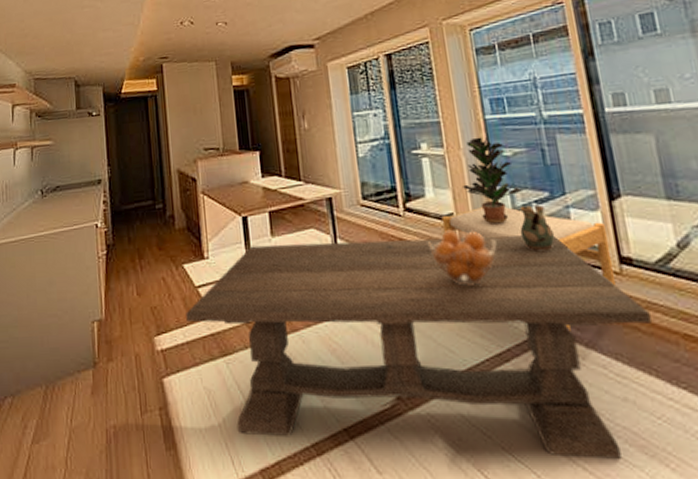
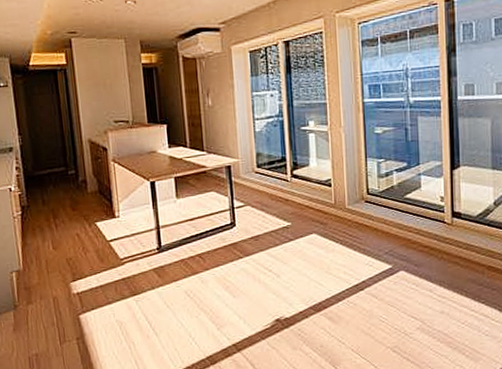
dining table: present [186,235,652,460] -> none [99,196,468,354]
fruit basket: present [429,230,496,286] -> none [309,193,362,235]
footstool: present [441,207,617,332] -> none [321,174,448,267]
potted plant: present [461,137,521,224] -> none [339,117,385,188]
ceramic pitcher: present [520,204,555,251] -> none [382,172,408,208]

